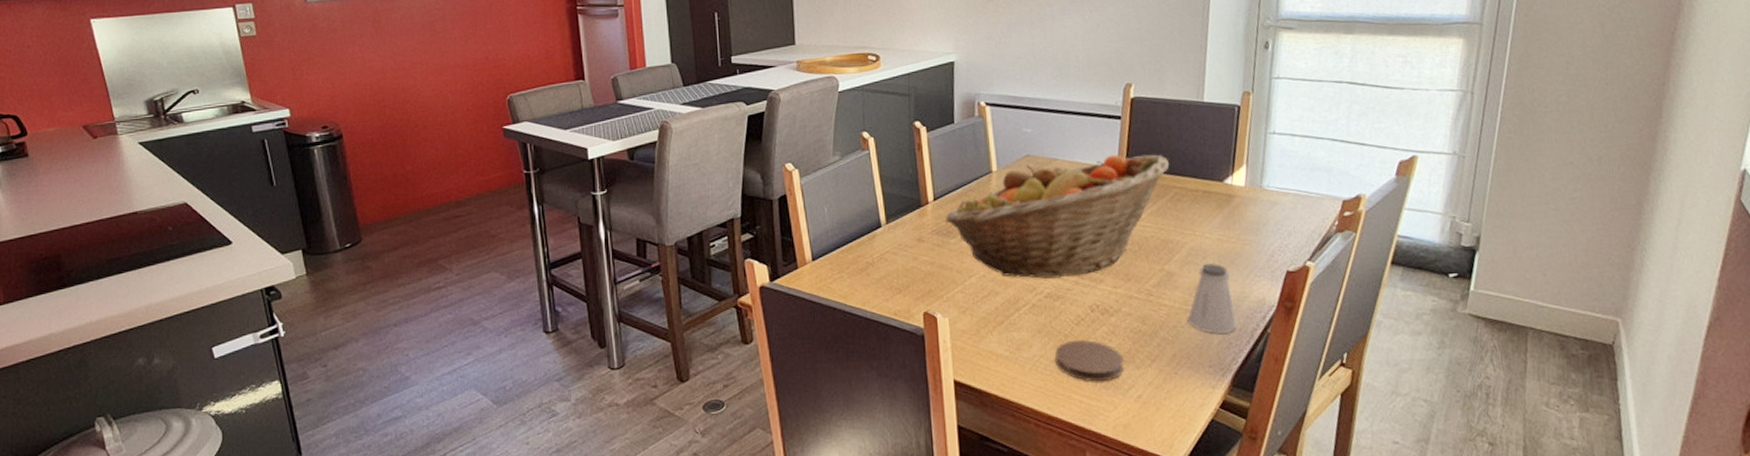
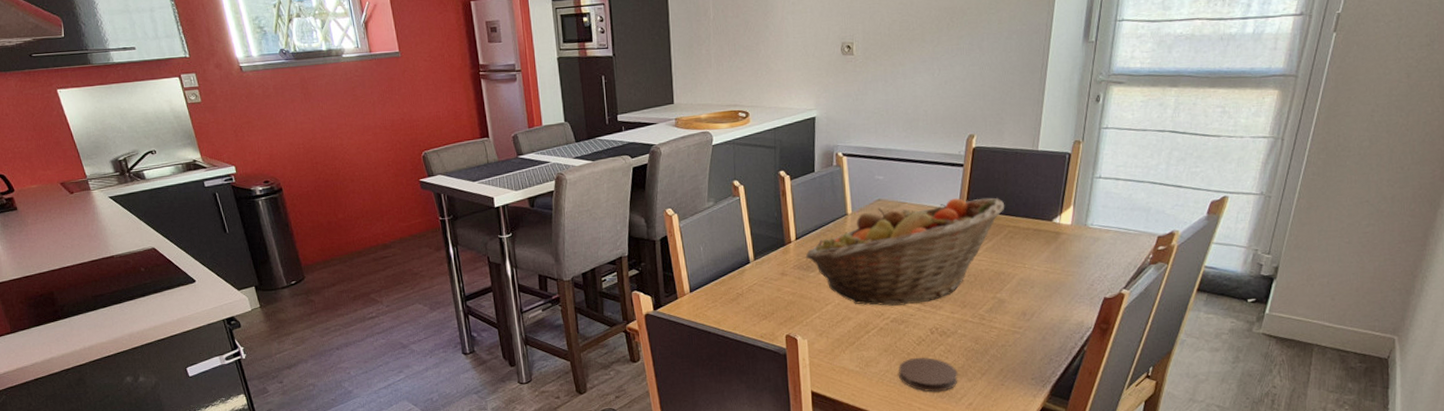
saltshaker: present [1187,264,1237,335] -> none [1014,292,1057,352]

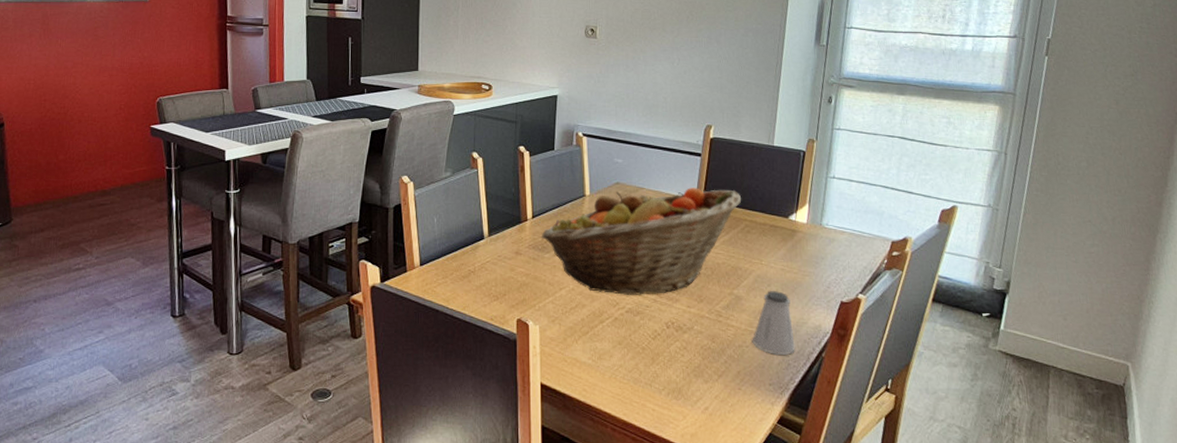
coaster: present [898,358,958,392] -> none [632,354,694,393]
saltshaker: none [1014,292,1057,352] -> present [752,291,795,356]

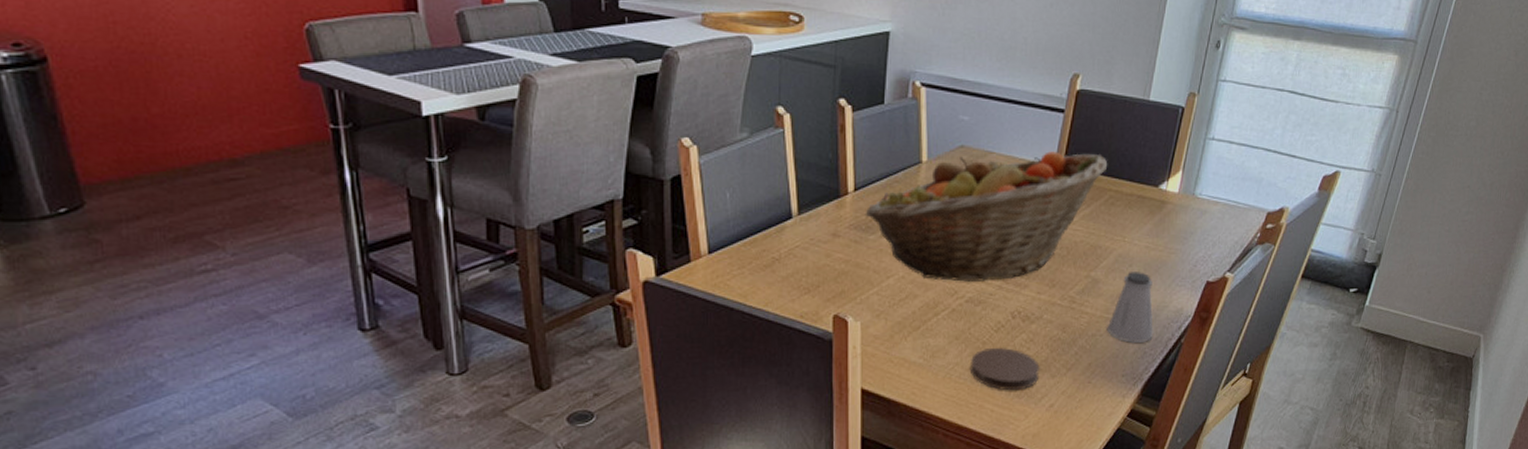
coaster: none [632,354,694,393] -> present [969,348,1040,391]

